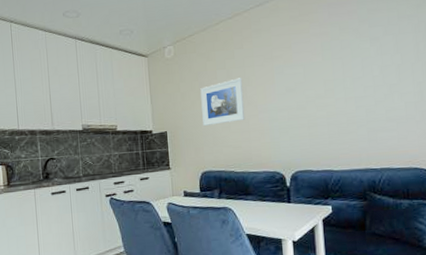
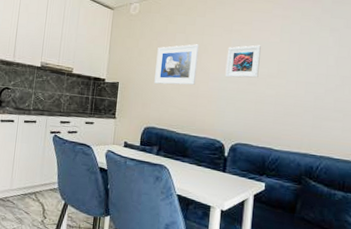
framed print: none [271,67,307,107] -> present [225,45,261,78]

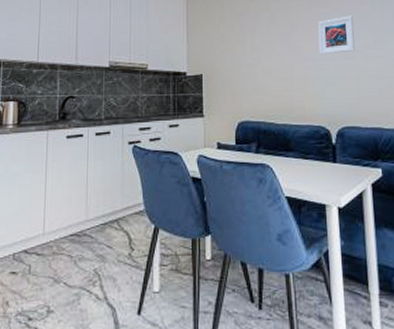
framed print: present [154,44,200,85] -> none [241,22,289,71]

